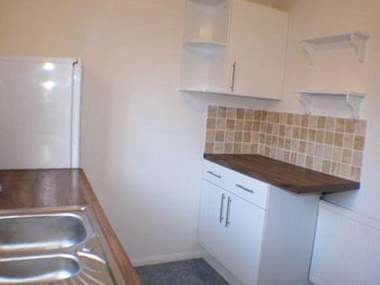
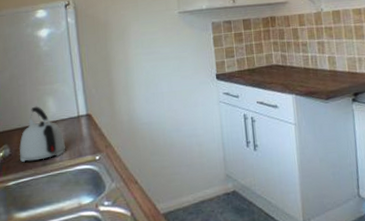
kettle: none [10,152,55,202] -> present [19,106,66,163]

